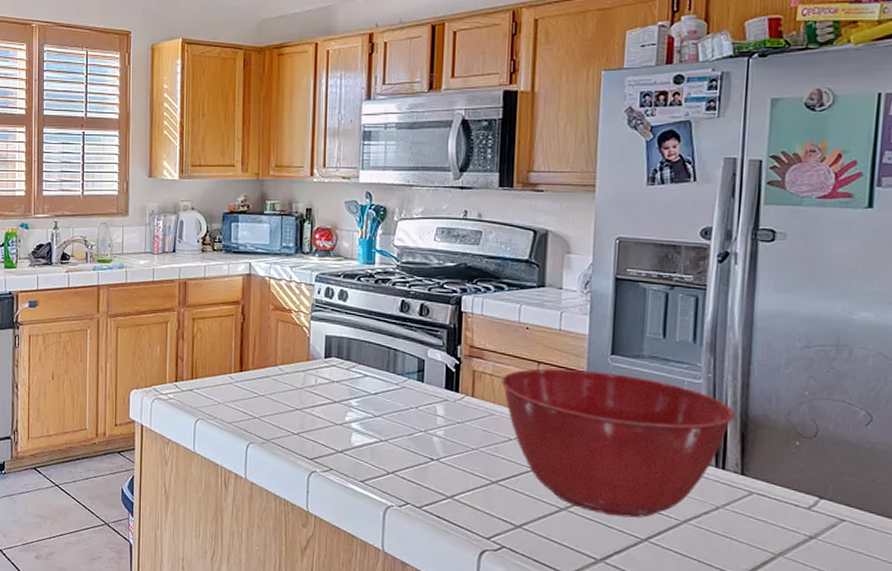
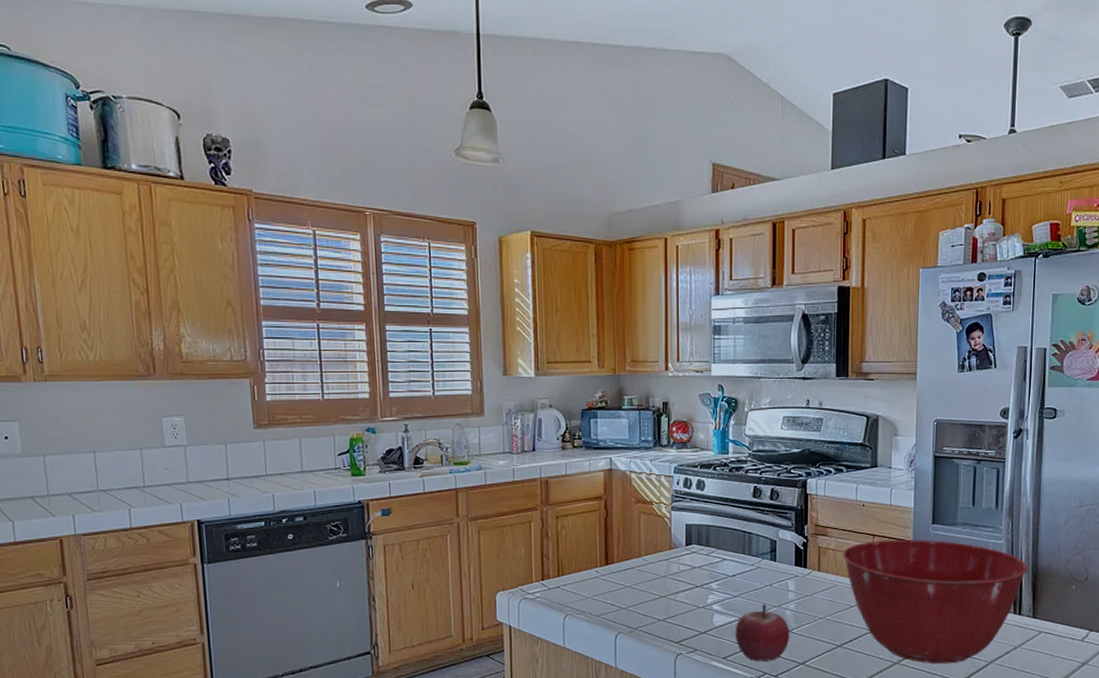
fruit: none [374,426,437,491] -> present [735,603,790,662]

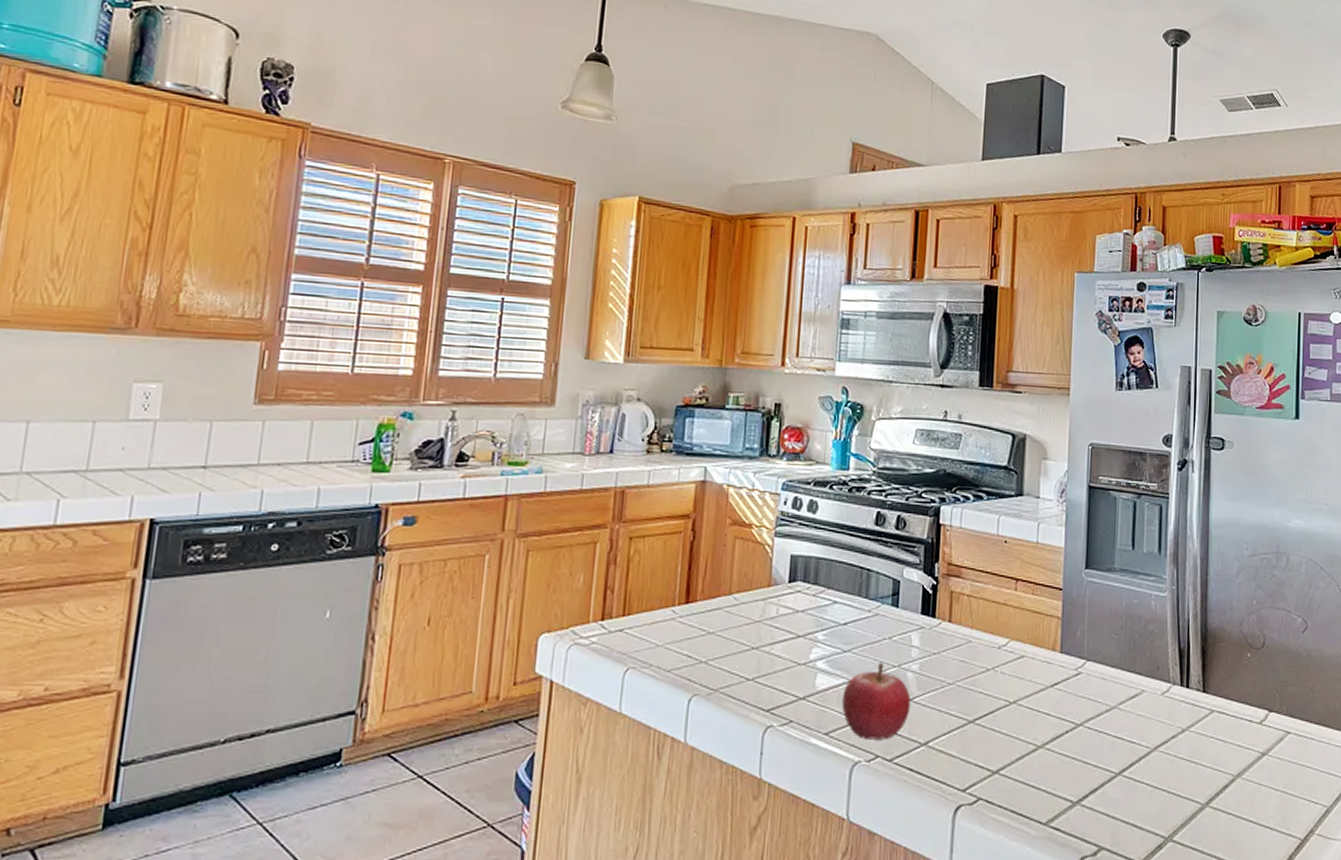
mixing bowl: present [843,540,1028,664] -> none [980,586,1196,750]

